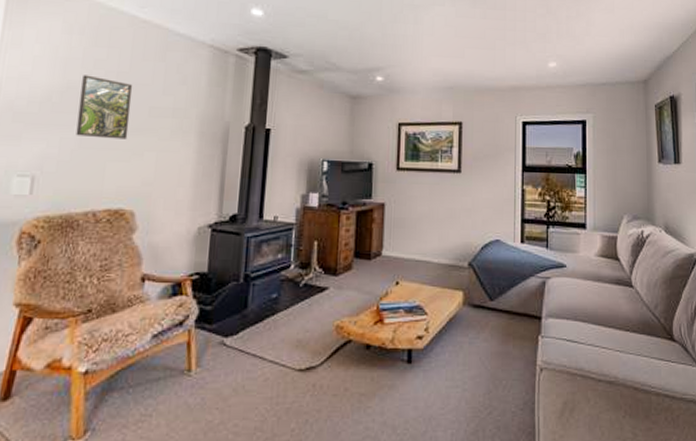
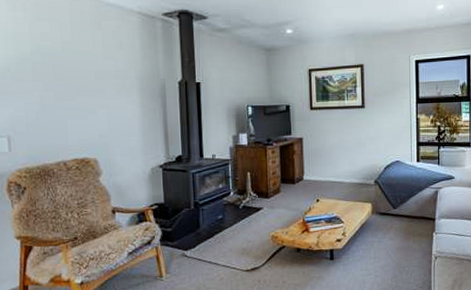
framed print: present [76,75,133,139] -> none [33,47,81,101]

